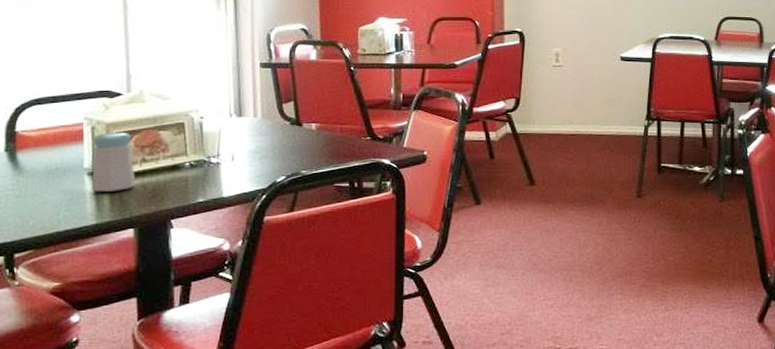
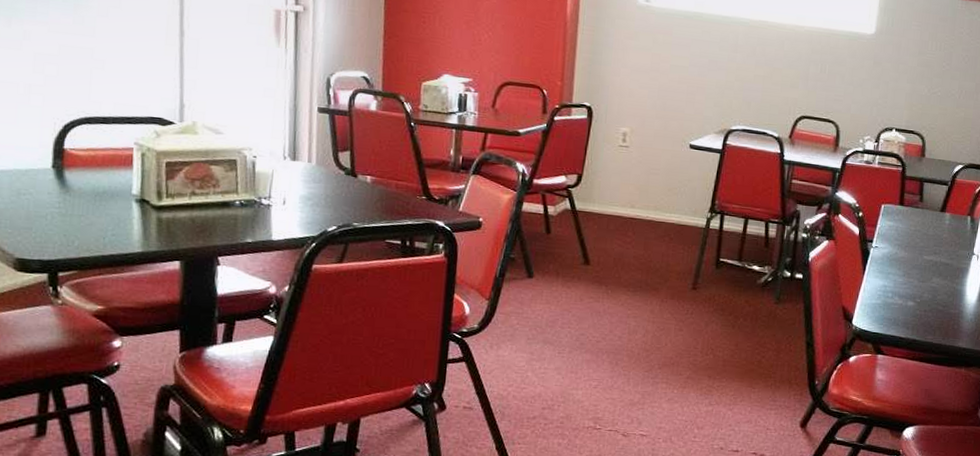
salt shaker: present [91,132,135,192] -> none [139,160,184,222]

